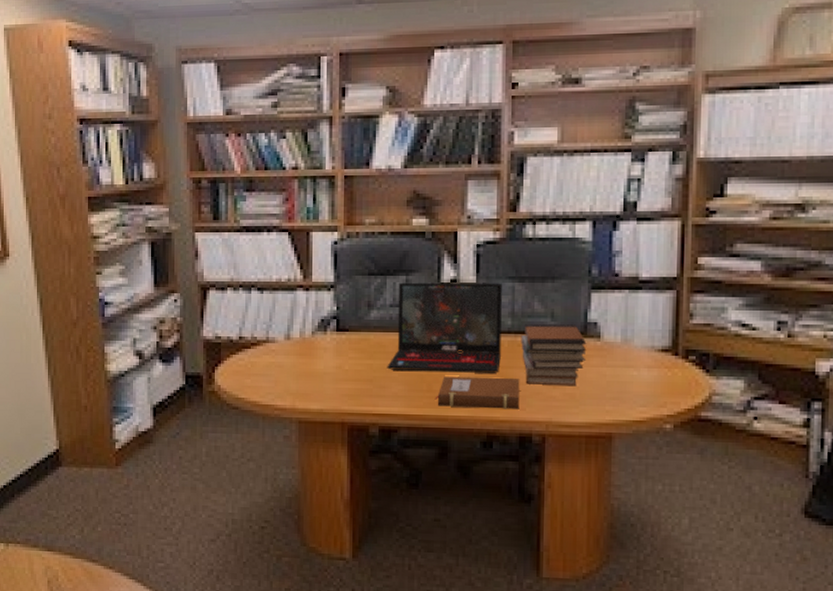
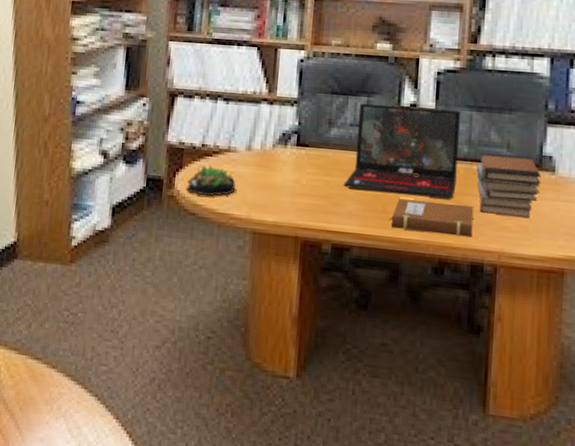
succulent plant: none [227,357,277,389] -> present [186,165,236,197]

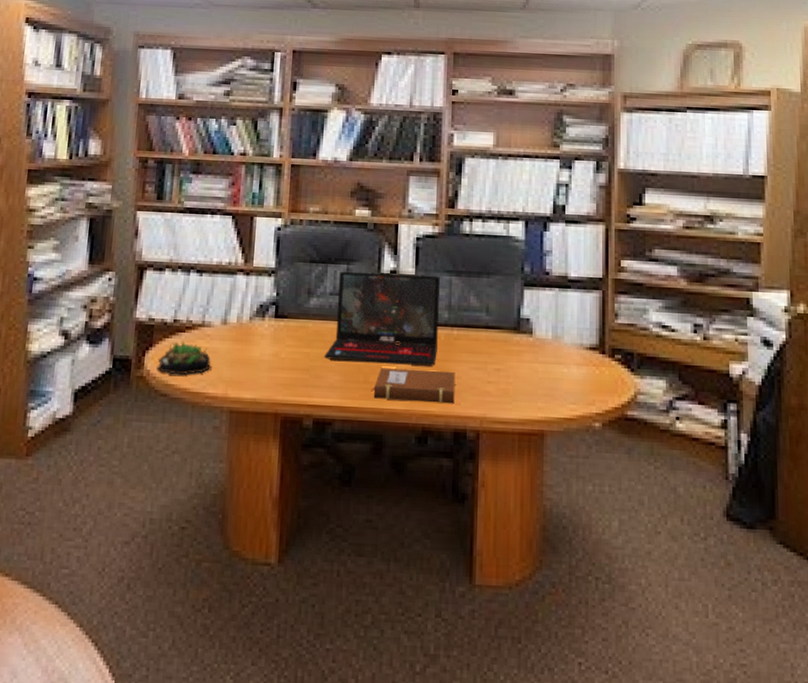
book stack: present [476,153,542,217] -> none [457,317,520,381]

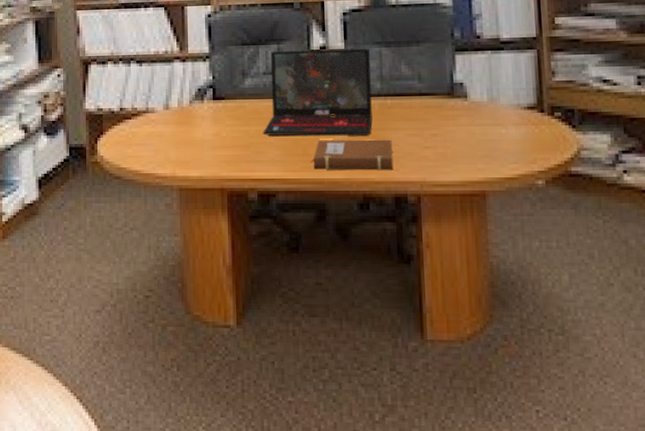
succulent plant: present [157,342,211,375] -> none [109,128,157,159]

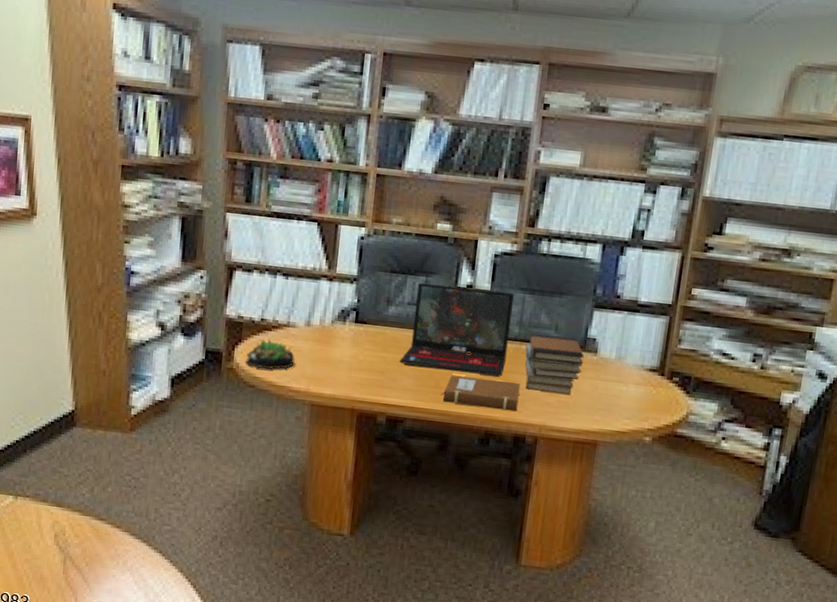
succulent plant: none [109,128,157,159] -> present [245,339,295,370]
book stack: none [390,84,455,145] -> present [524,333,585,394]

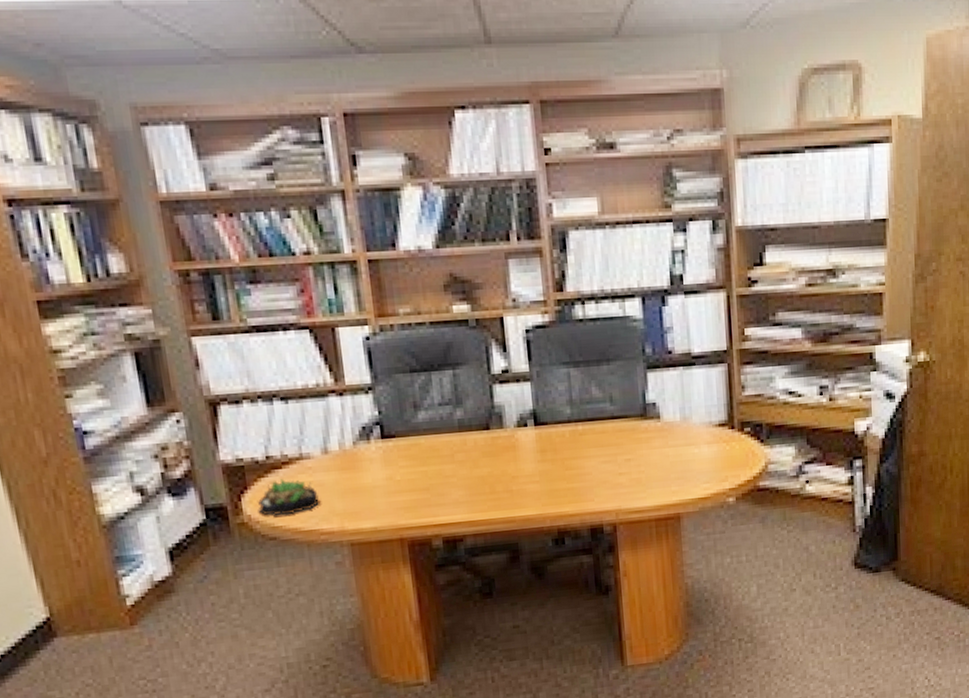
laptop: present [399,282,514,377] -> none [443,369,564,475]
notebook: present [440,375,521,412] -> none [499,469,588,508]
book stack: present [524,333,585,394] -> none [581,406,648,474]

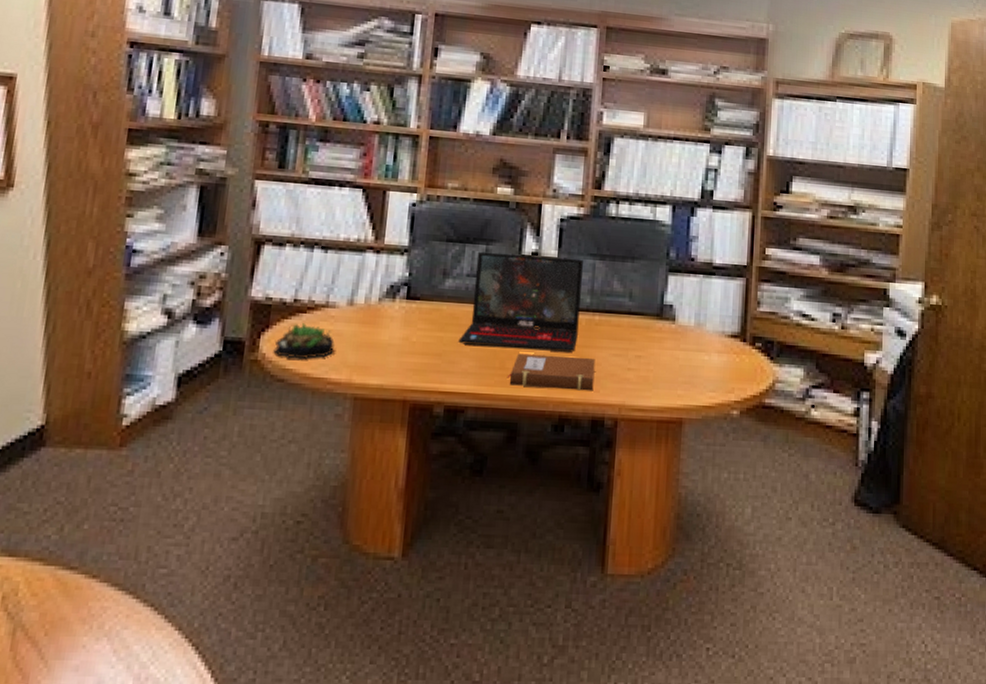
laptop: none [443,369,564,475] -> present [458,251,583,352]
notebook: none [499,469,588,508] -> present [507,353,596,391]

